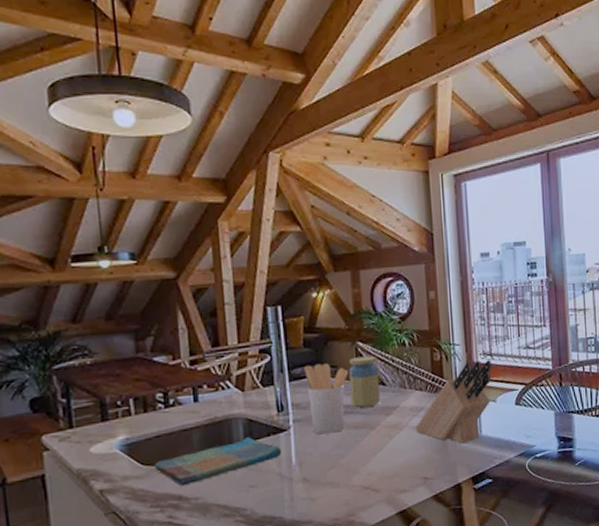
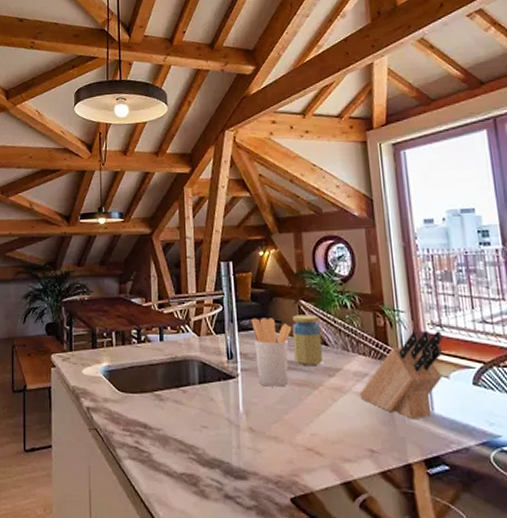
dish towel: present [154,437,282,487] -> none [127,379,231,416]

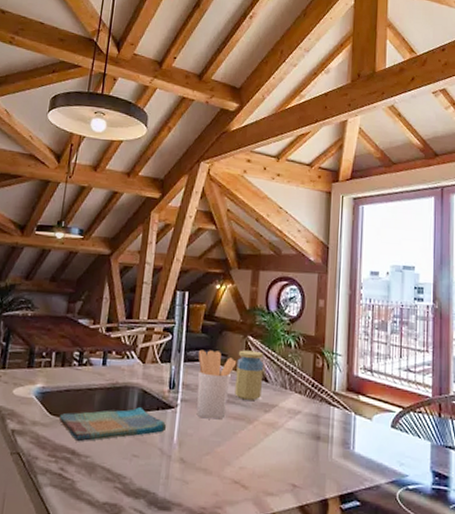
dish towel: none [127,379,231,416] -> present [58,407,167,442]
knife block: present [359,331,443,420] -> none [290,374,372,457]

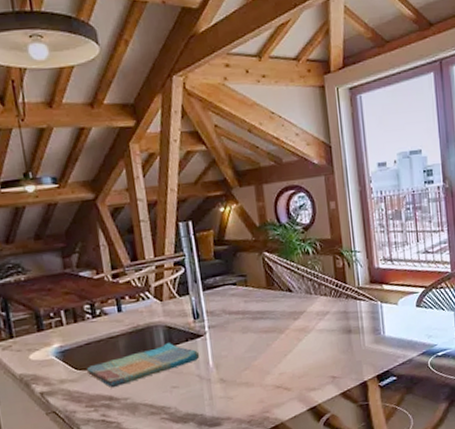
utensil holder: present [196,349,237,420] -> none [215,273,258,339]
jar: present [235,350,264,400] -> none [257,265,288,314]

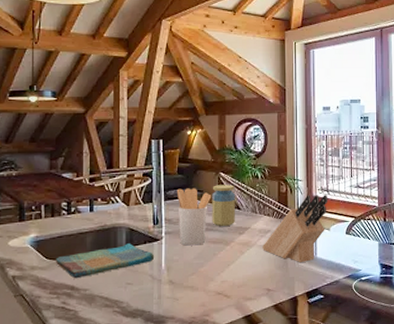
utensil holder: none [215,273,258,339] -> present [176,188,212,246]
jar: none [257,265,288,314] -> present [212,184,235,226]
knife block: none [322,265,393,345] -> present [262,195,328,263]

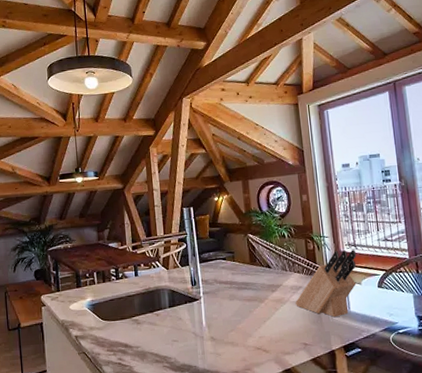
dish towel: present [55,243,155,279] -> none [109,304,196,337]
utensil holder: present [176,188,212,246] -> none [209,250,243,304]
jar: present [212,184,235,226] -> none [243,245,267,285]

